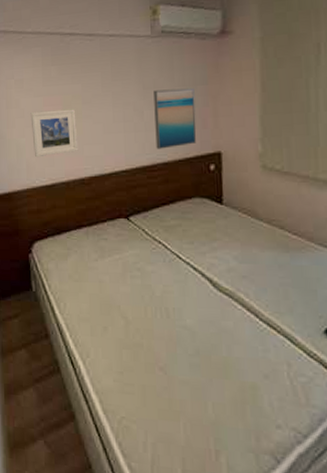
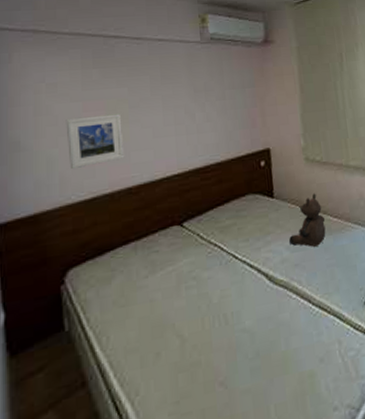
wall art: present [153,87,197,149] -> none [204,90,247,150]
teddy bear: none [238,205,282,262] -> present [289,193,326,247]

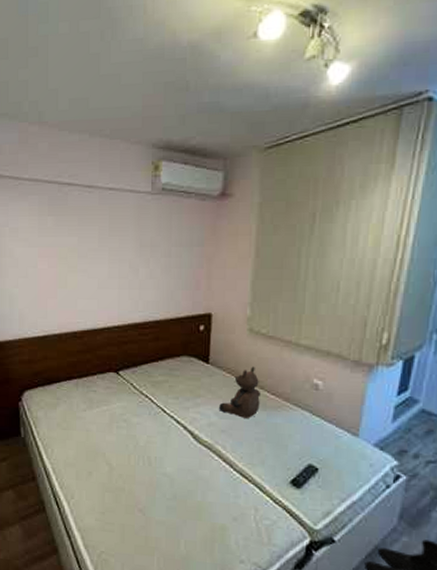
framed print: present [66,113,125,170] -> none [24,262,72,309]

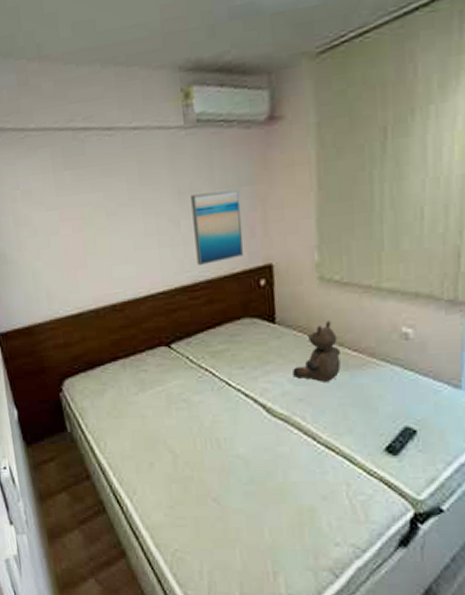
wall art: none [149,248,191,307] -> present [191,189,244,265]

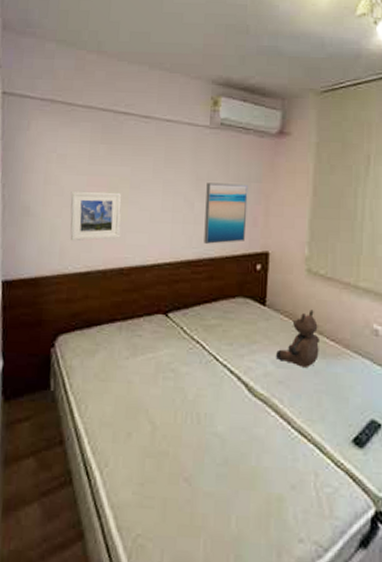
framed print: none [44,223,106,284] -> present [70,190,122,241]

